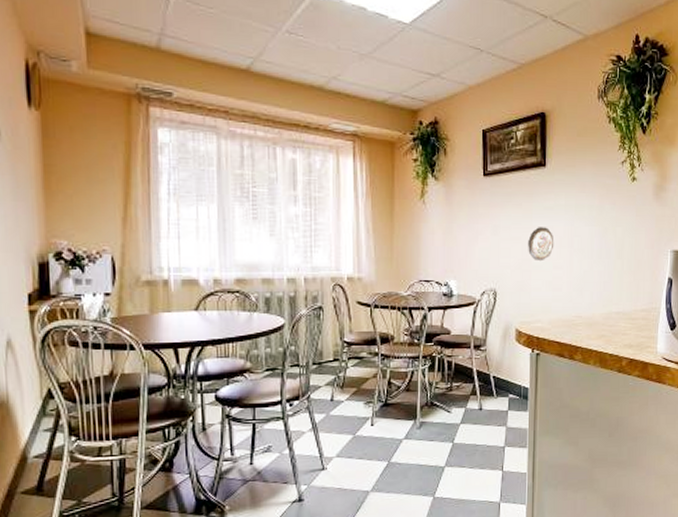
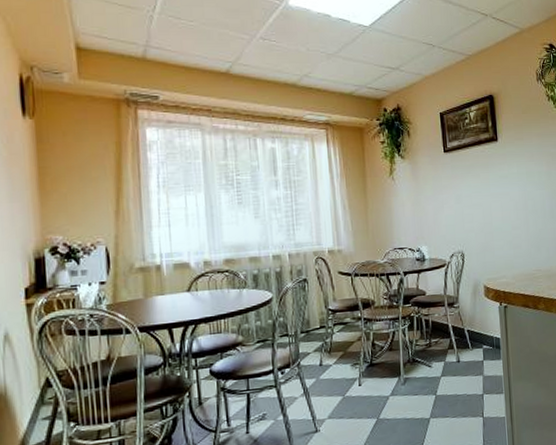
decorative plate: present [528,227,554,262] -> none [488,193,511,224]

